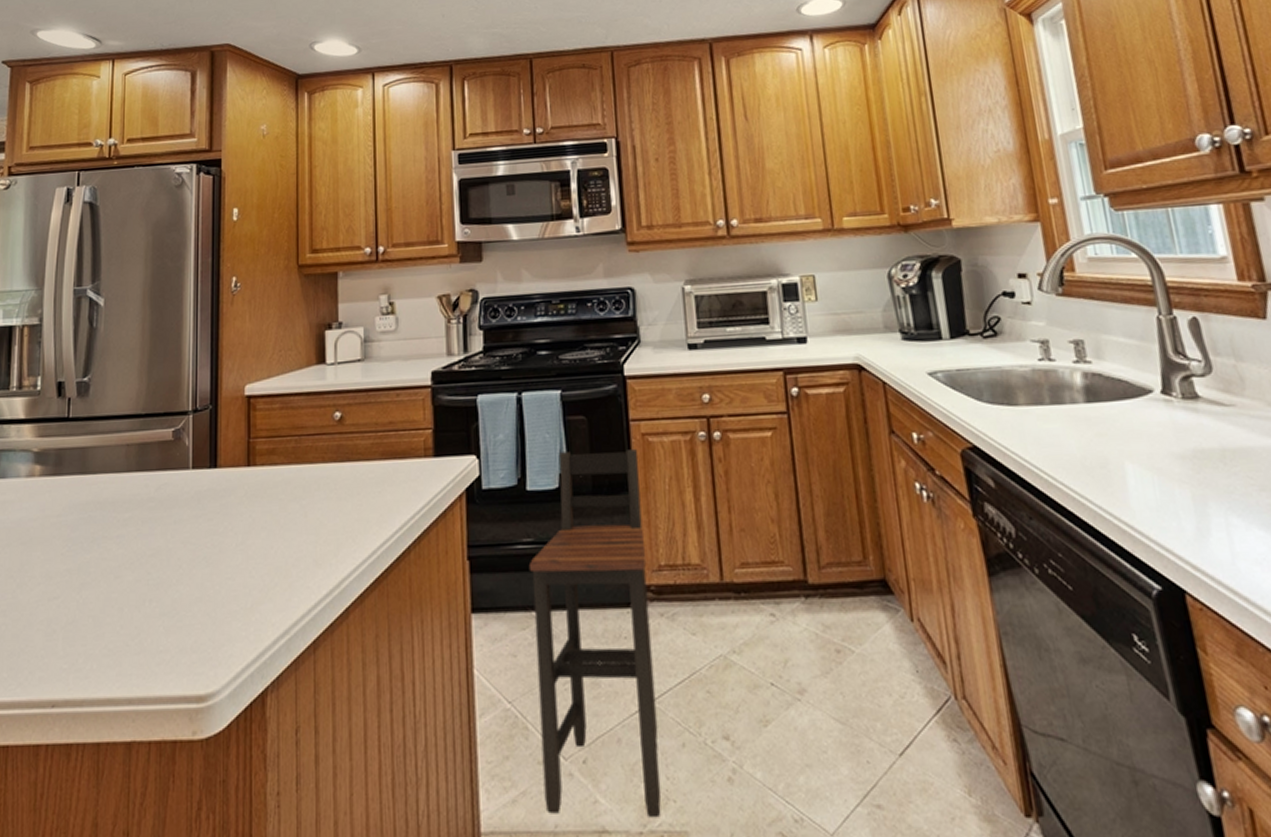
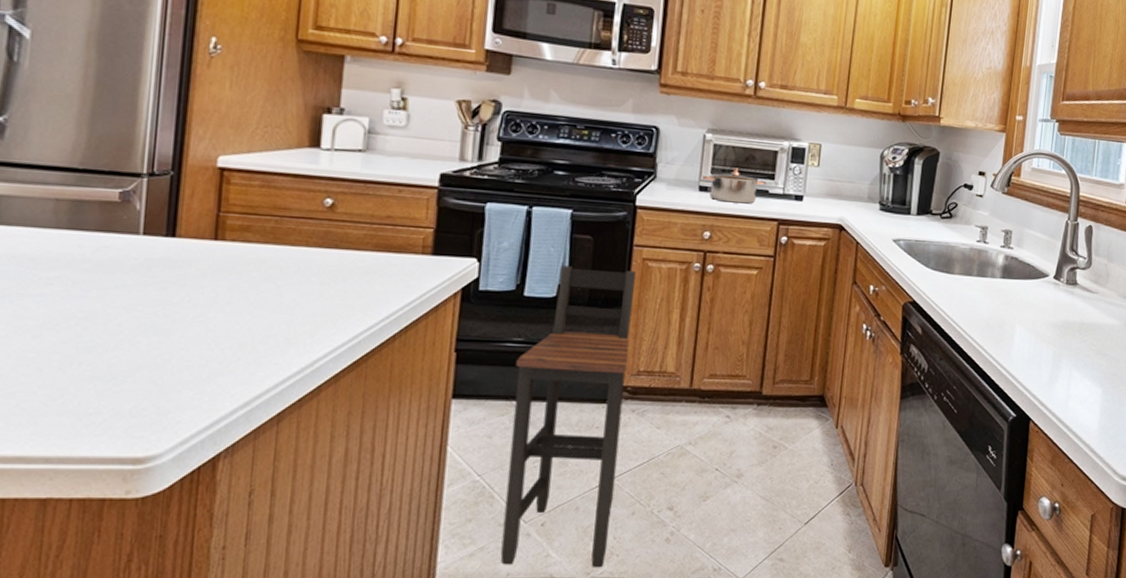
cooking pot: none [690,317,762,358] -> present [703,167,767,204]

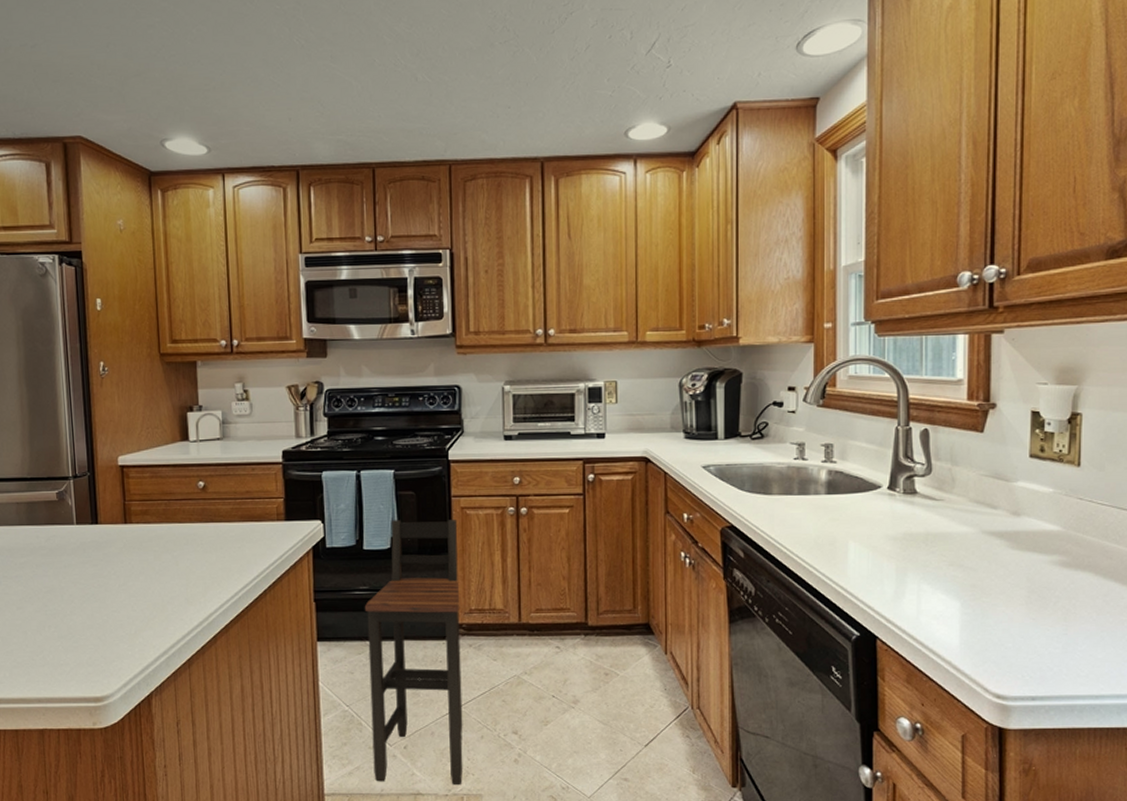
cooking pot: present [703,167,767,204] -> none [506,414,568,448]

